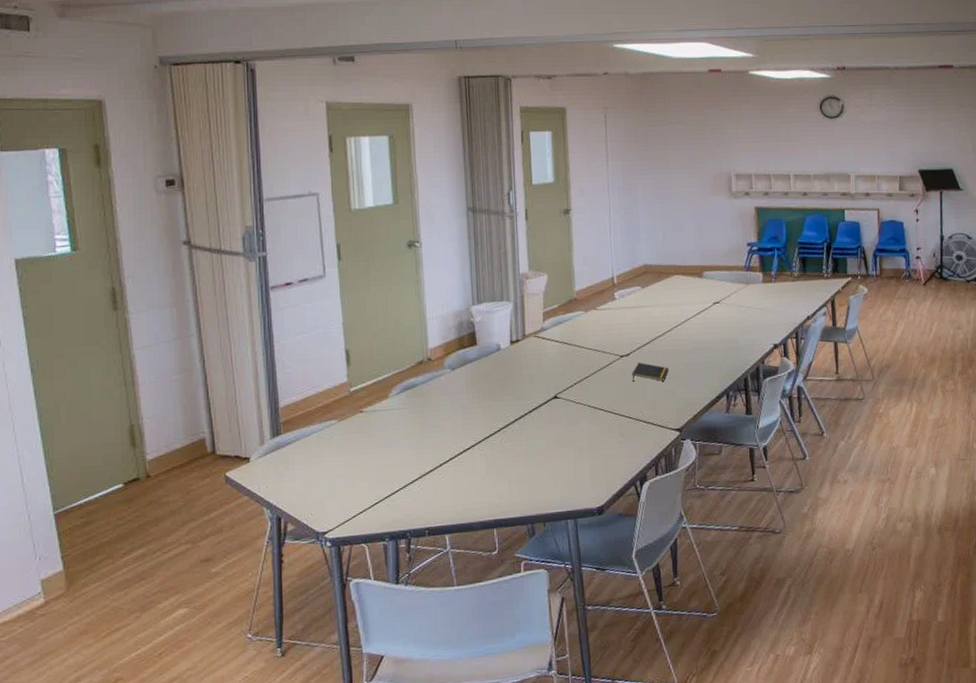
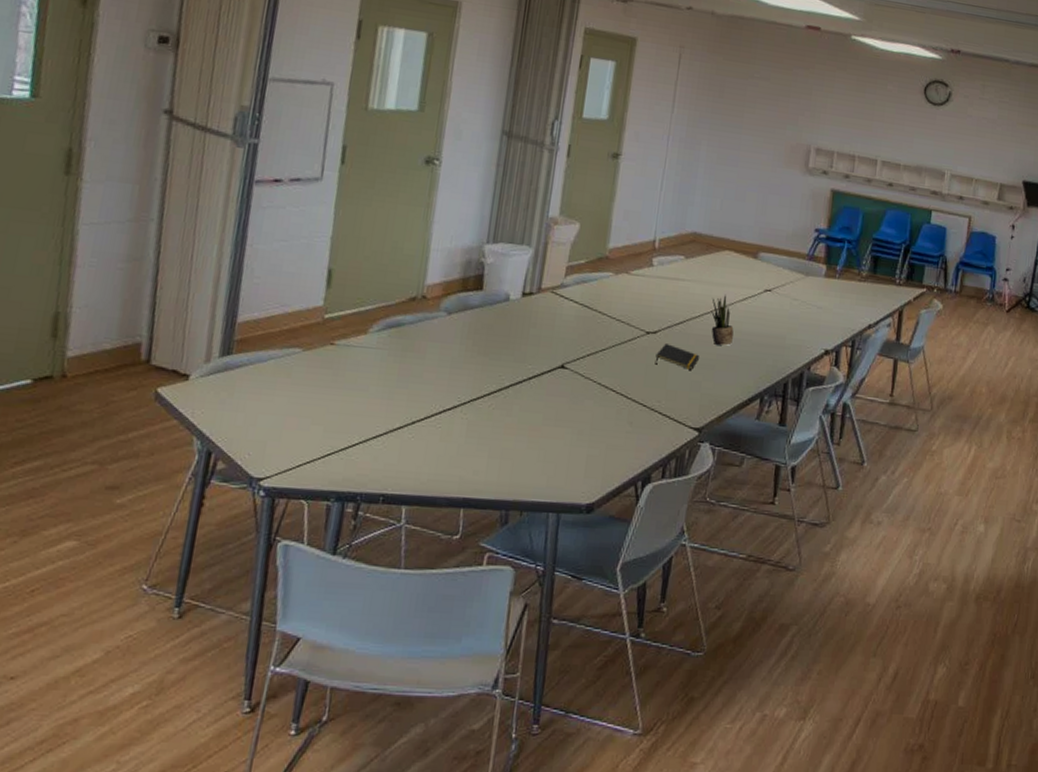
potted plant: none [670,312,694,356] -> present [711,294,734,346]

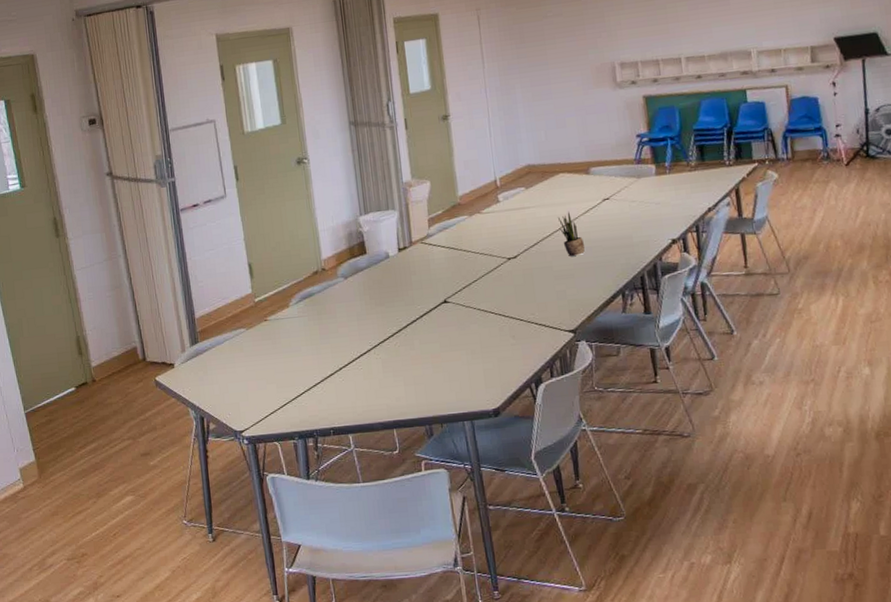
notepad: present [654,343,701,370] -> none [520,264,560,284]

